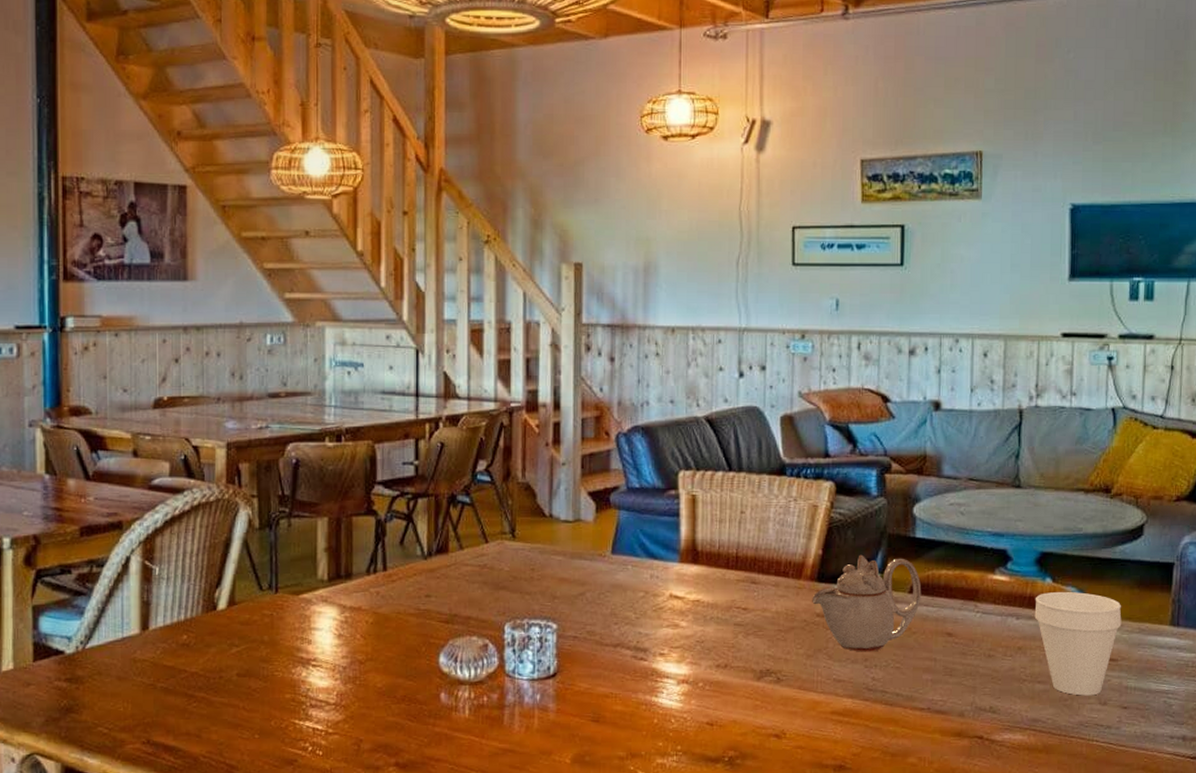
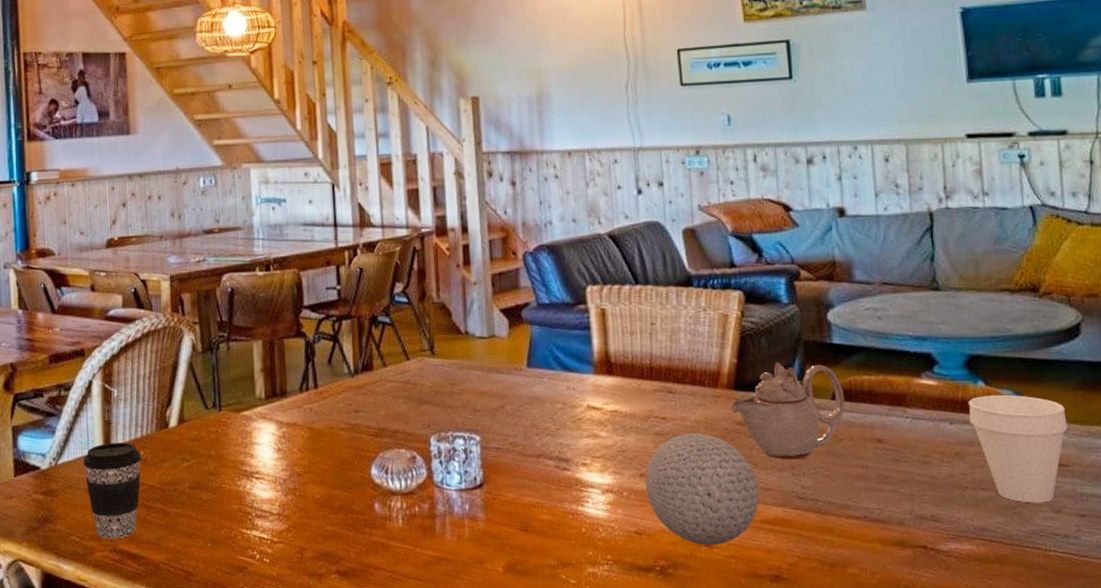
coffee cup: none [115,625,185,731] -> present [83,442,142,539]
decorative ball: none [721,624,831,736] -> present [645,433,759,545]

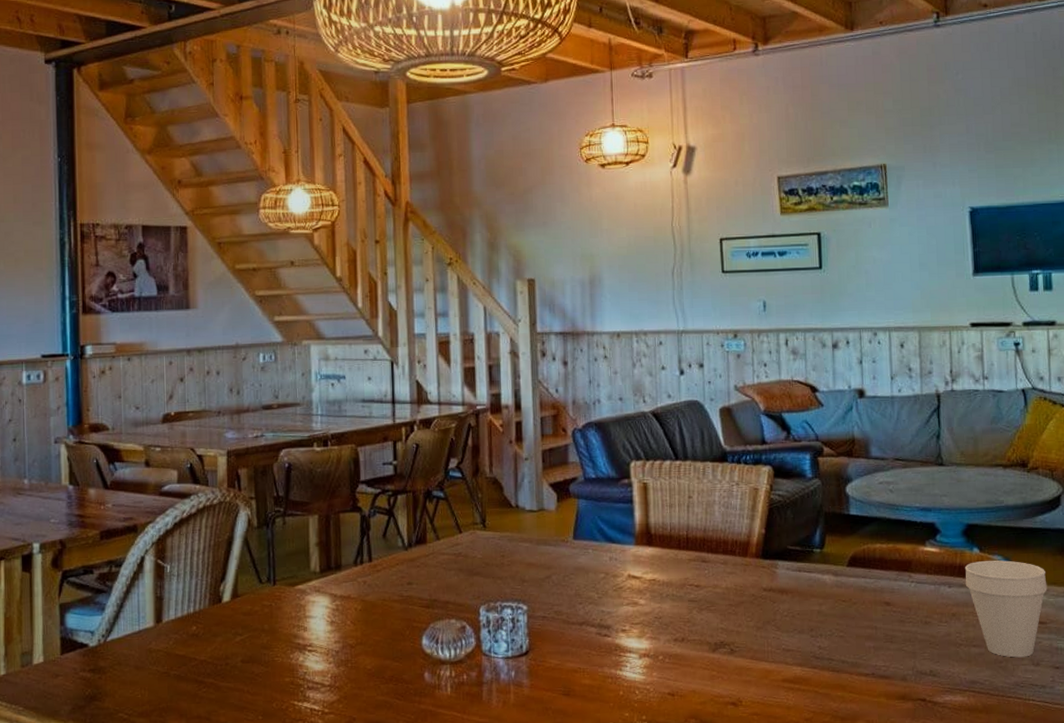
coffee cup: present [83,442,142,539] -> none [133,618,194,715]
decorative ball: present [645,433,759,545] -> none [679,599,781,704]
teapot: present [731,362,846,460] -> none [758,532,859,623]

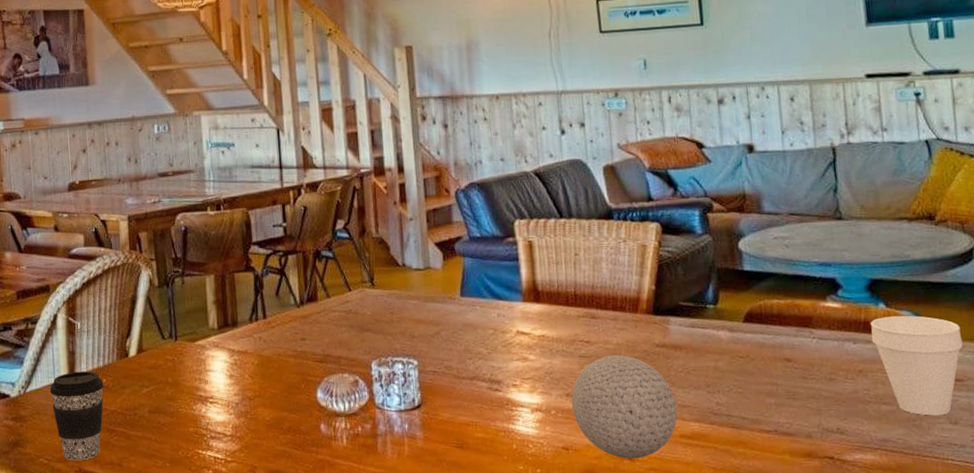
coffee cup: none [133,618,194,715] -> present [49,371,104,461]
decorative ball: none [679,599,781,704] -> present [571,355,677,459]

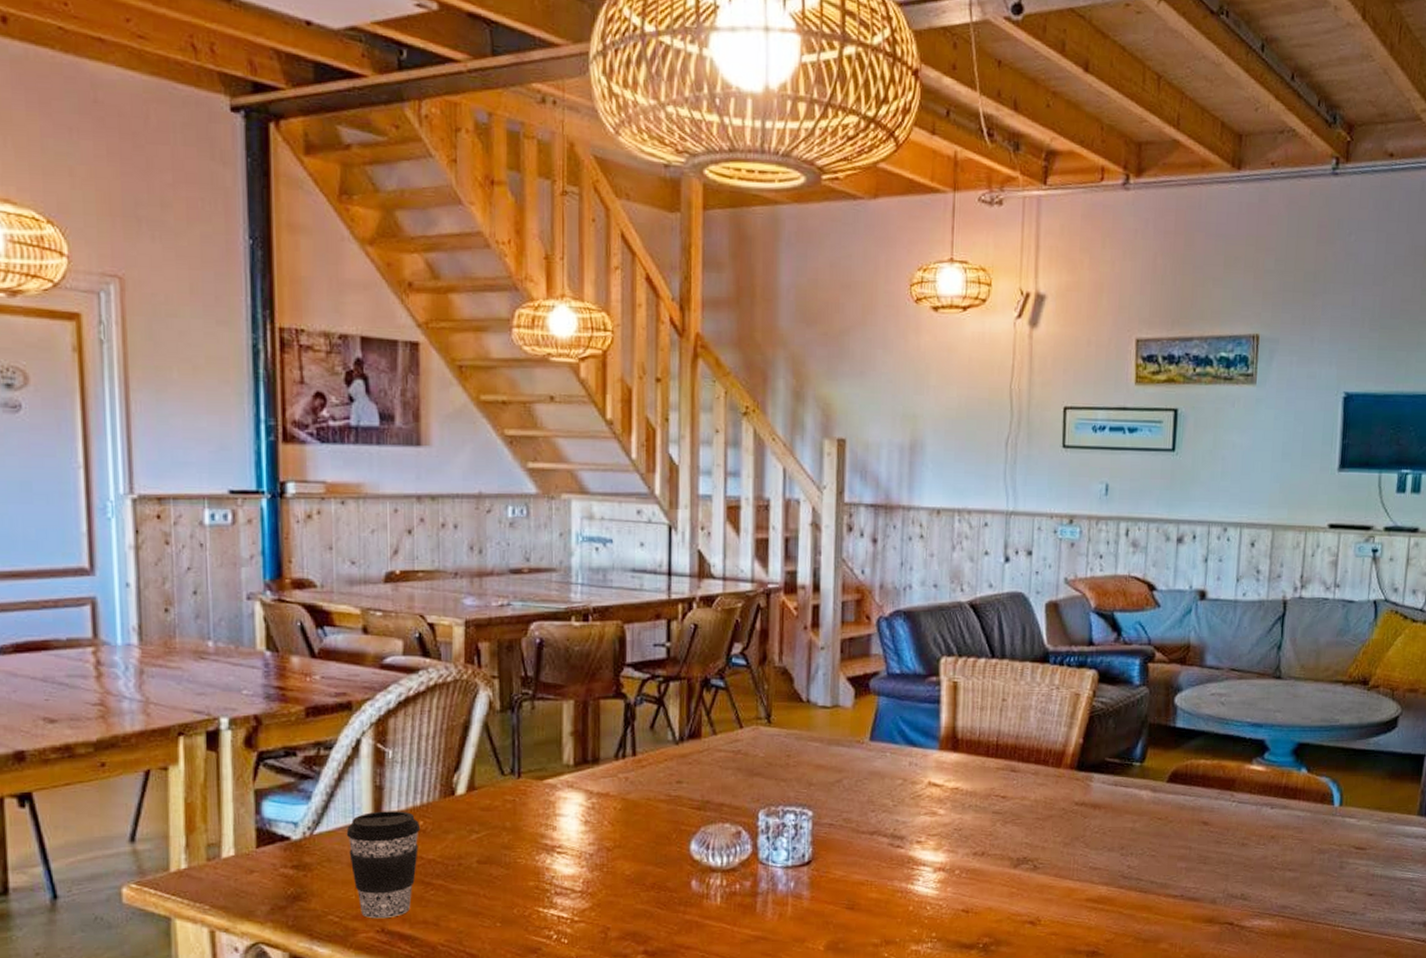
decorative ball: present [571,355,677,459] -> none [977,813,1087,923]
cup: present [870,315,963,416] -> none [1288,781,1372,883]

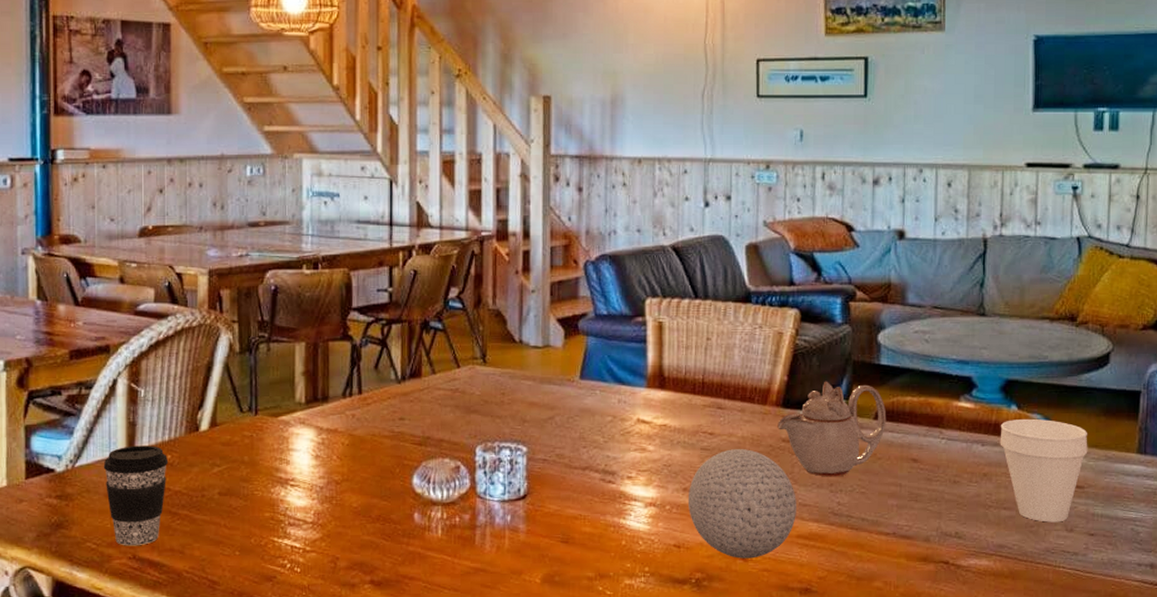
decorative ball: none [977,813,1087,923] -> present [687,449,796,559]
teapot: none [1071,743,1180,840] -> present [777,381,887,477]
cup: none [1288,781,1372,883] -> present [1000,418,1088,522]

